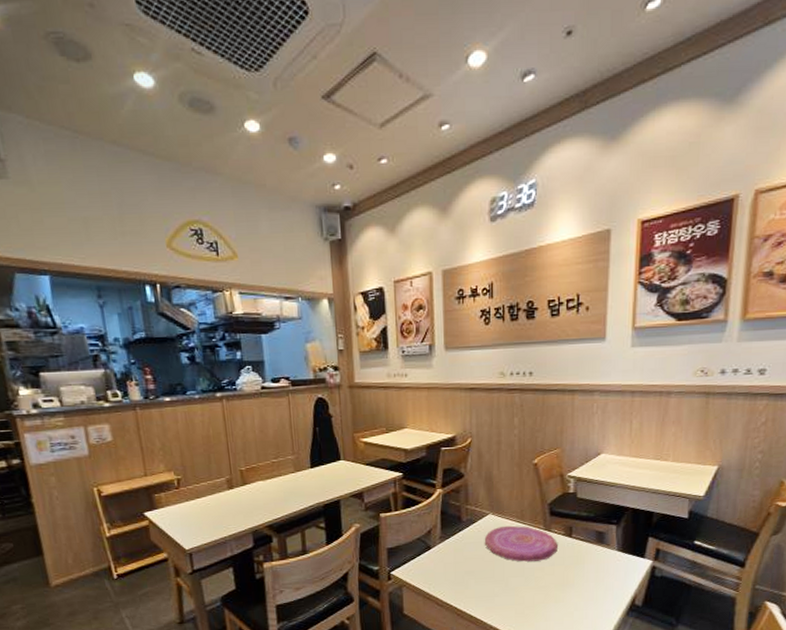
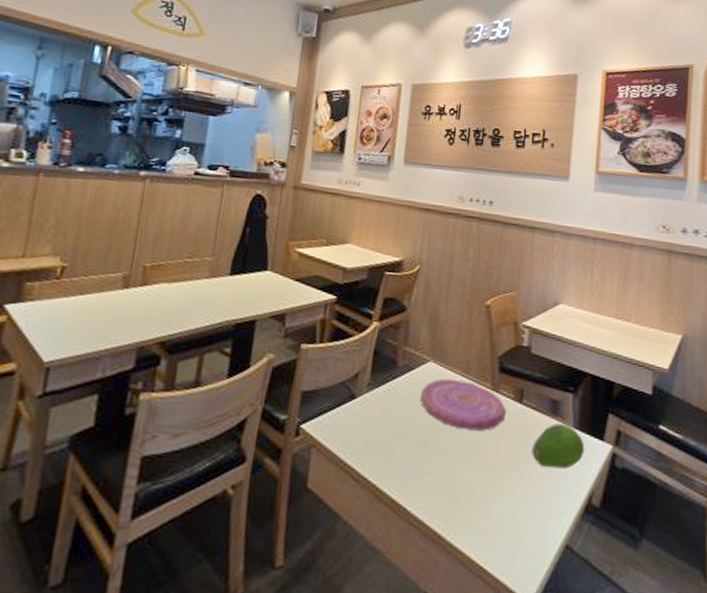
fruit: none [582,549,628,582] -> present [532,423,585,469]

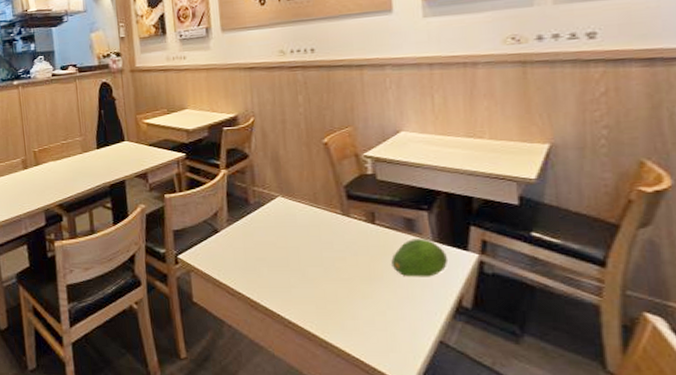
plate: present [421,378,506,431] -> none [276,209,360,250]

